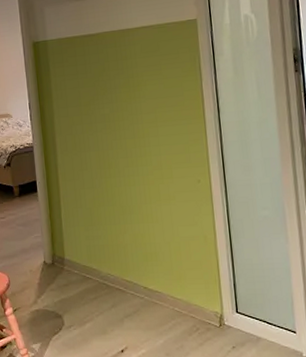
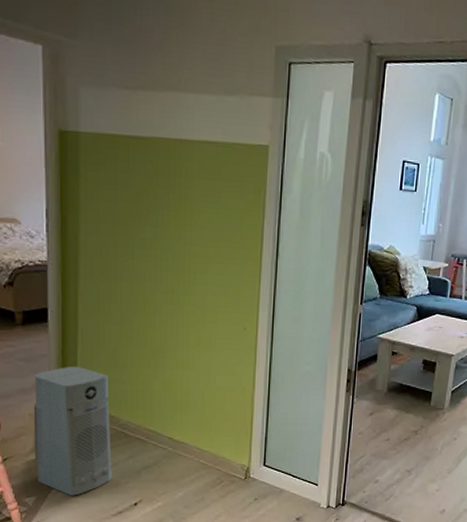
air purifier: none [32,227,100,343] -> present [33,367,112,496]

